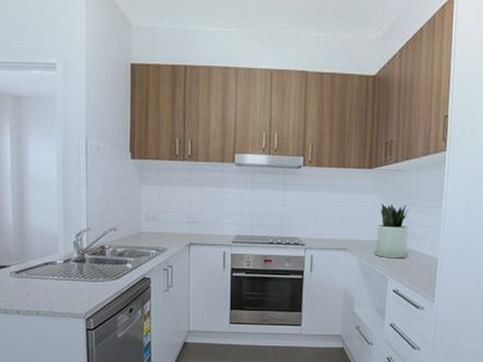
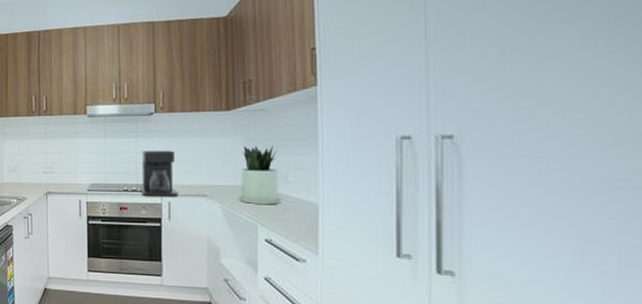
coffee maker: none [285,204,320,251] -> present [141,150,178,198]

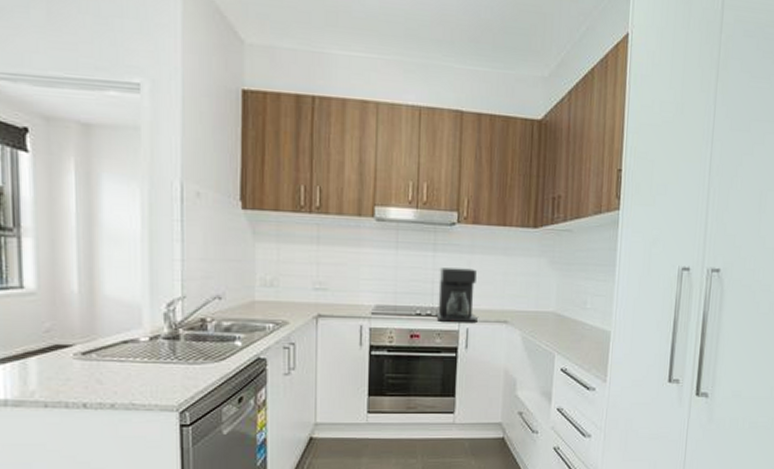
planter: present [237,146,283,205] -> none [537,269,580,333]

